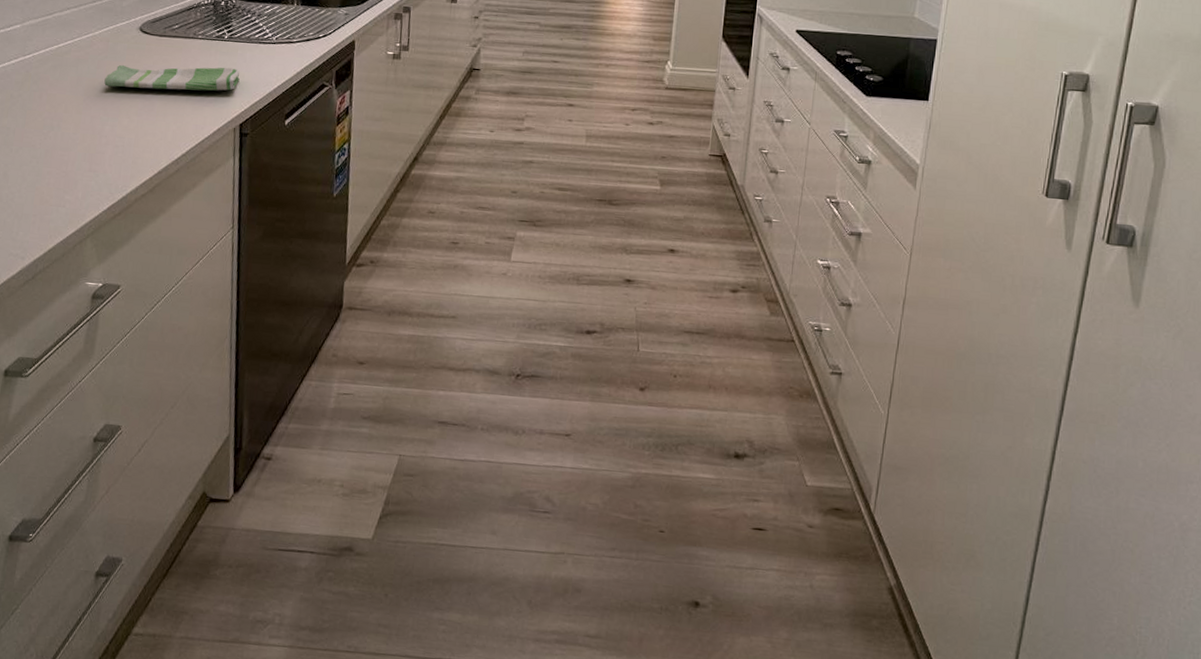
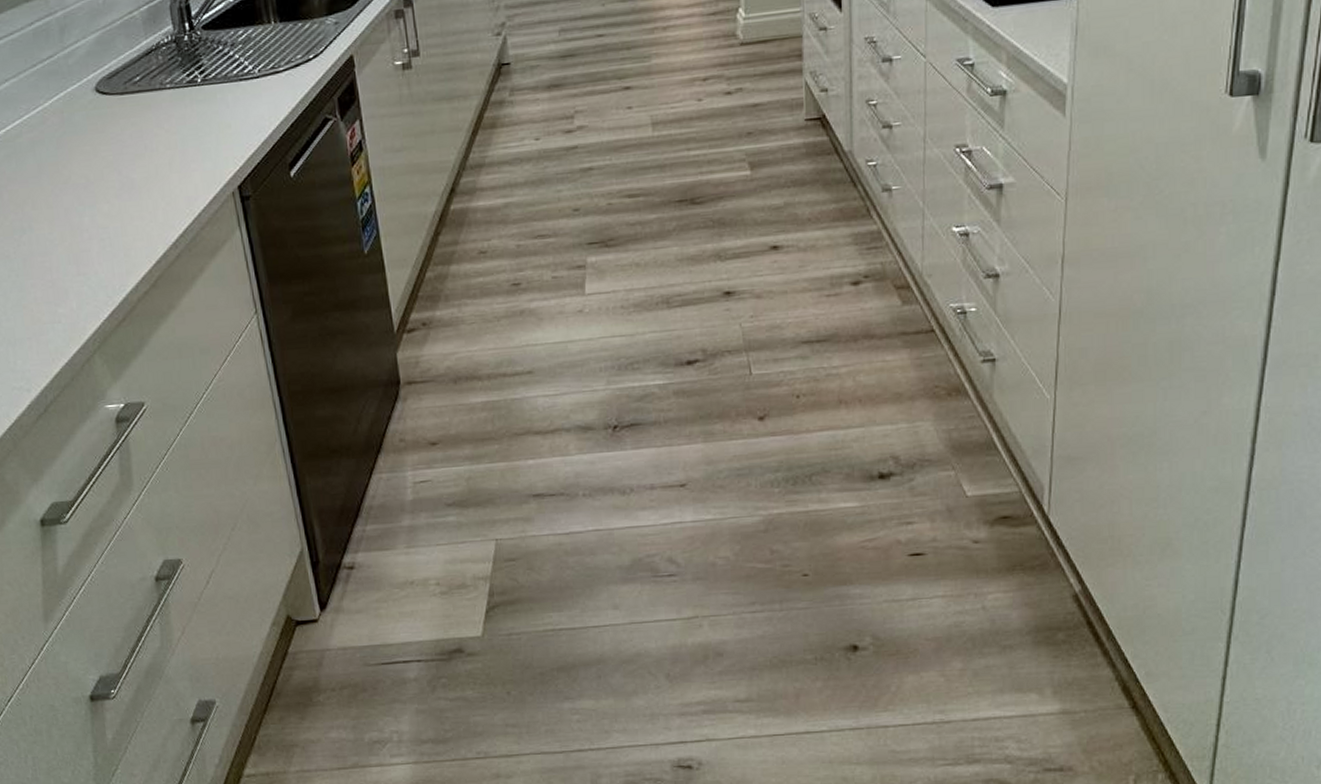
dish towel: present [104,64,240,91] -> none [69,117,226,169]

